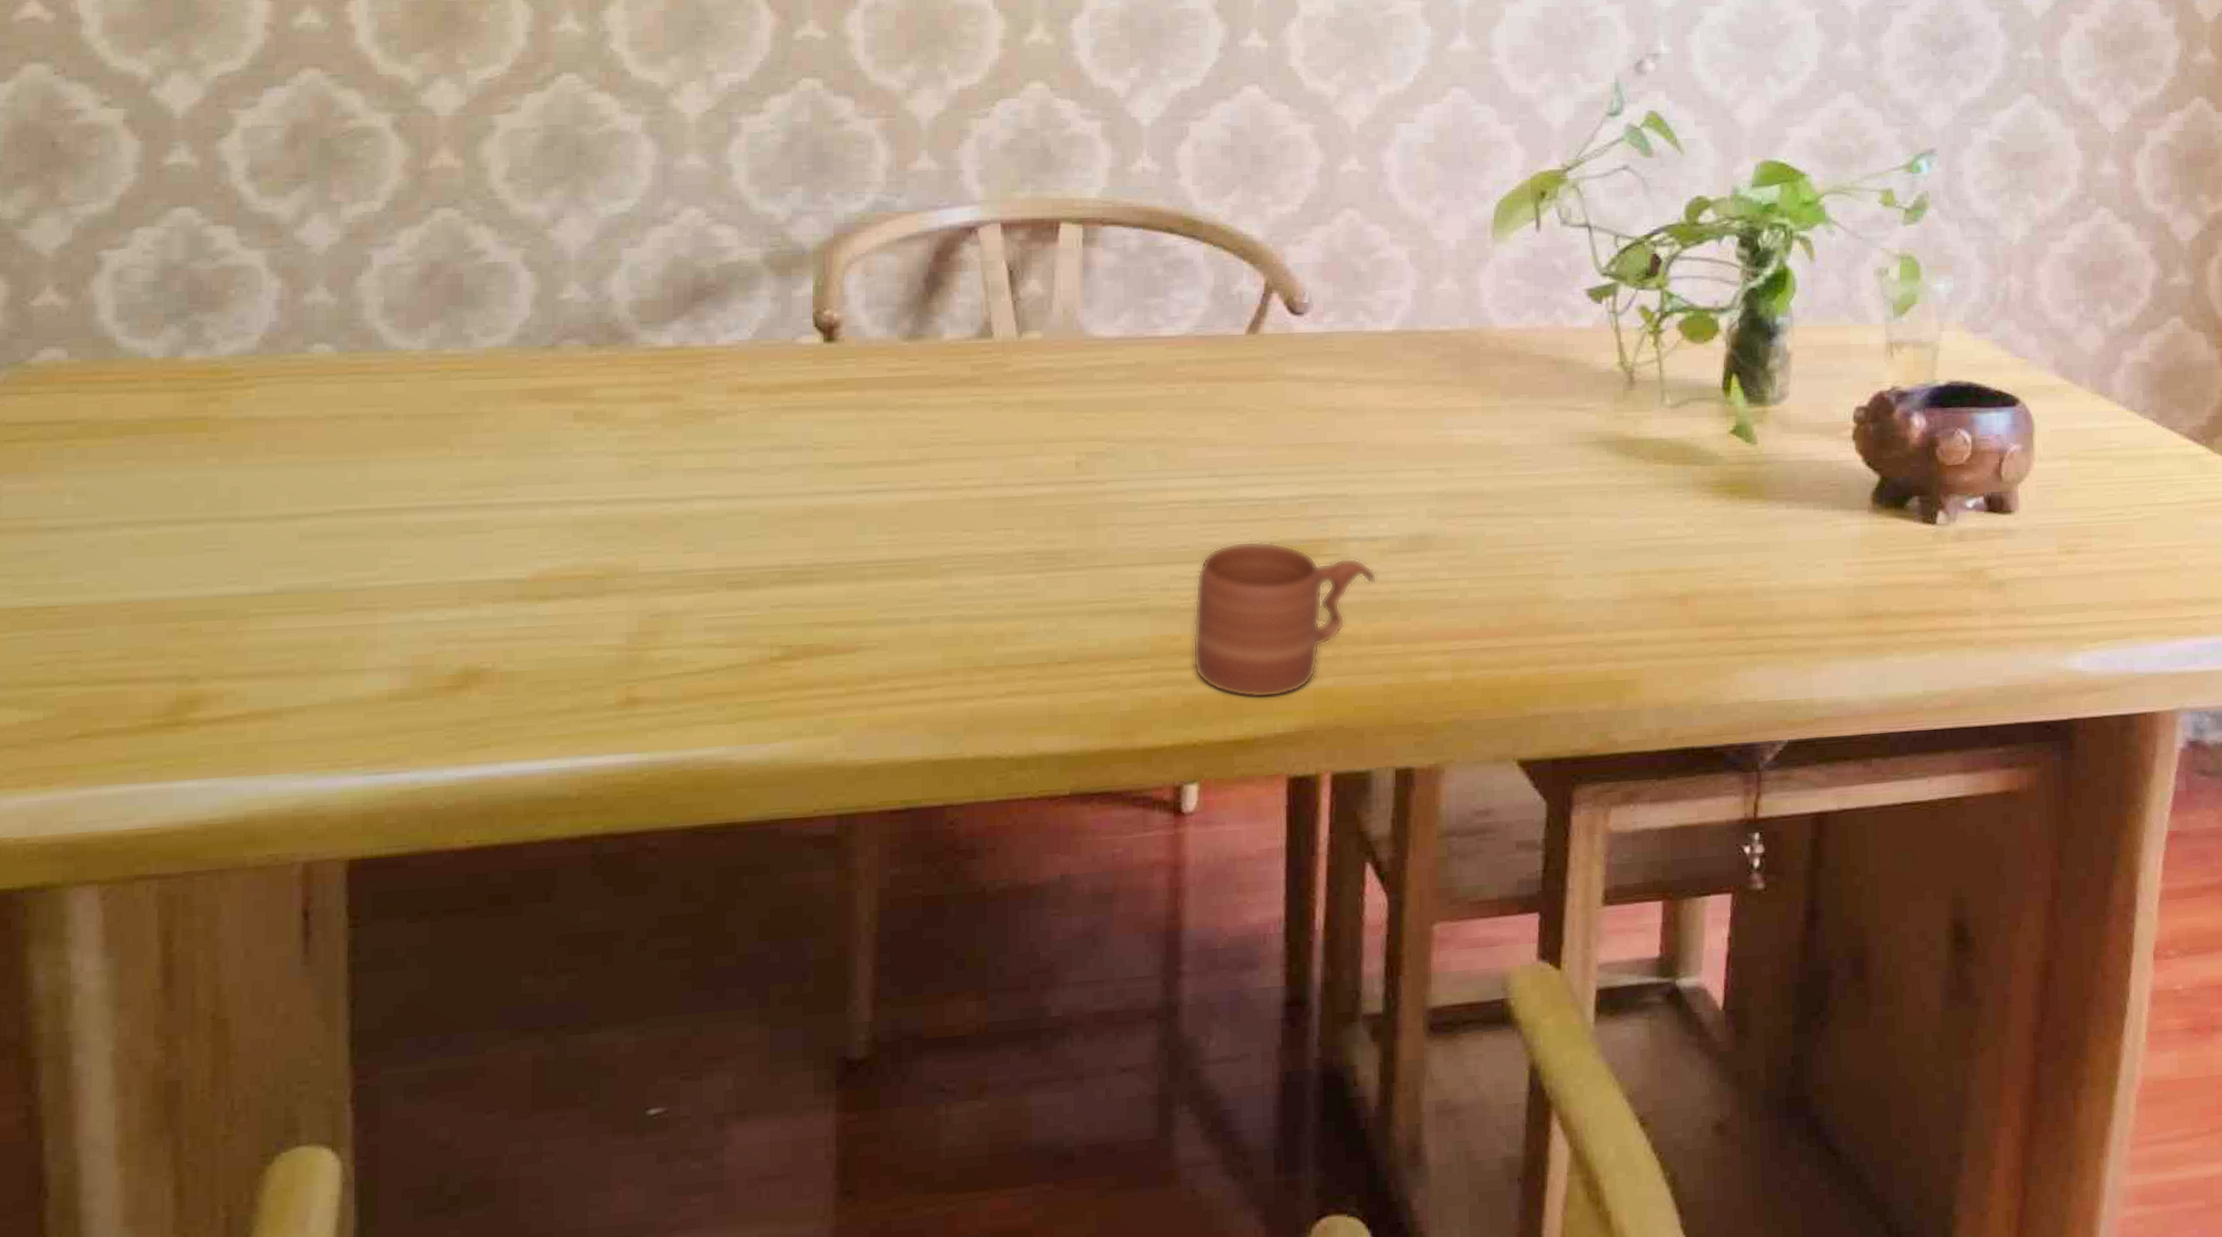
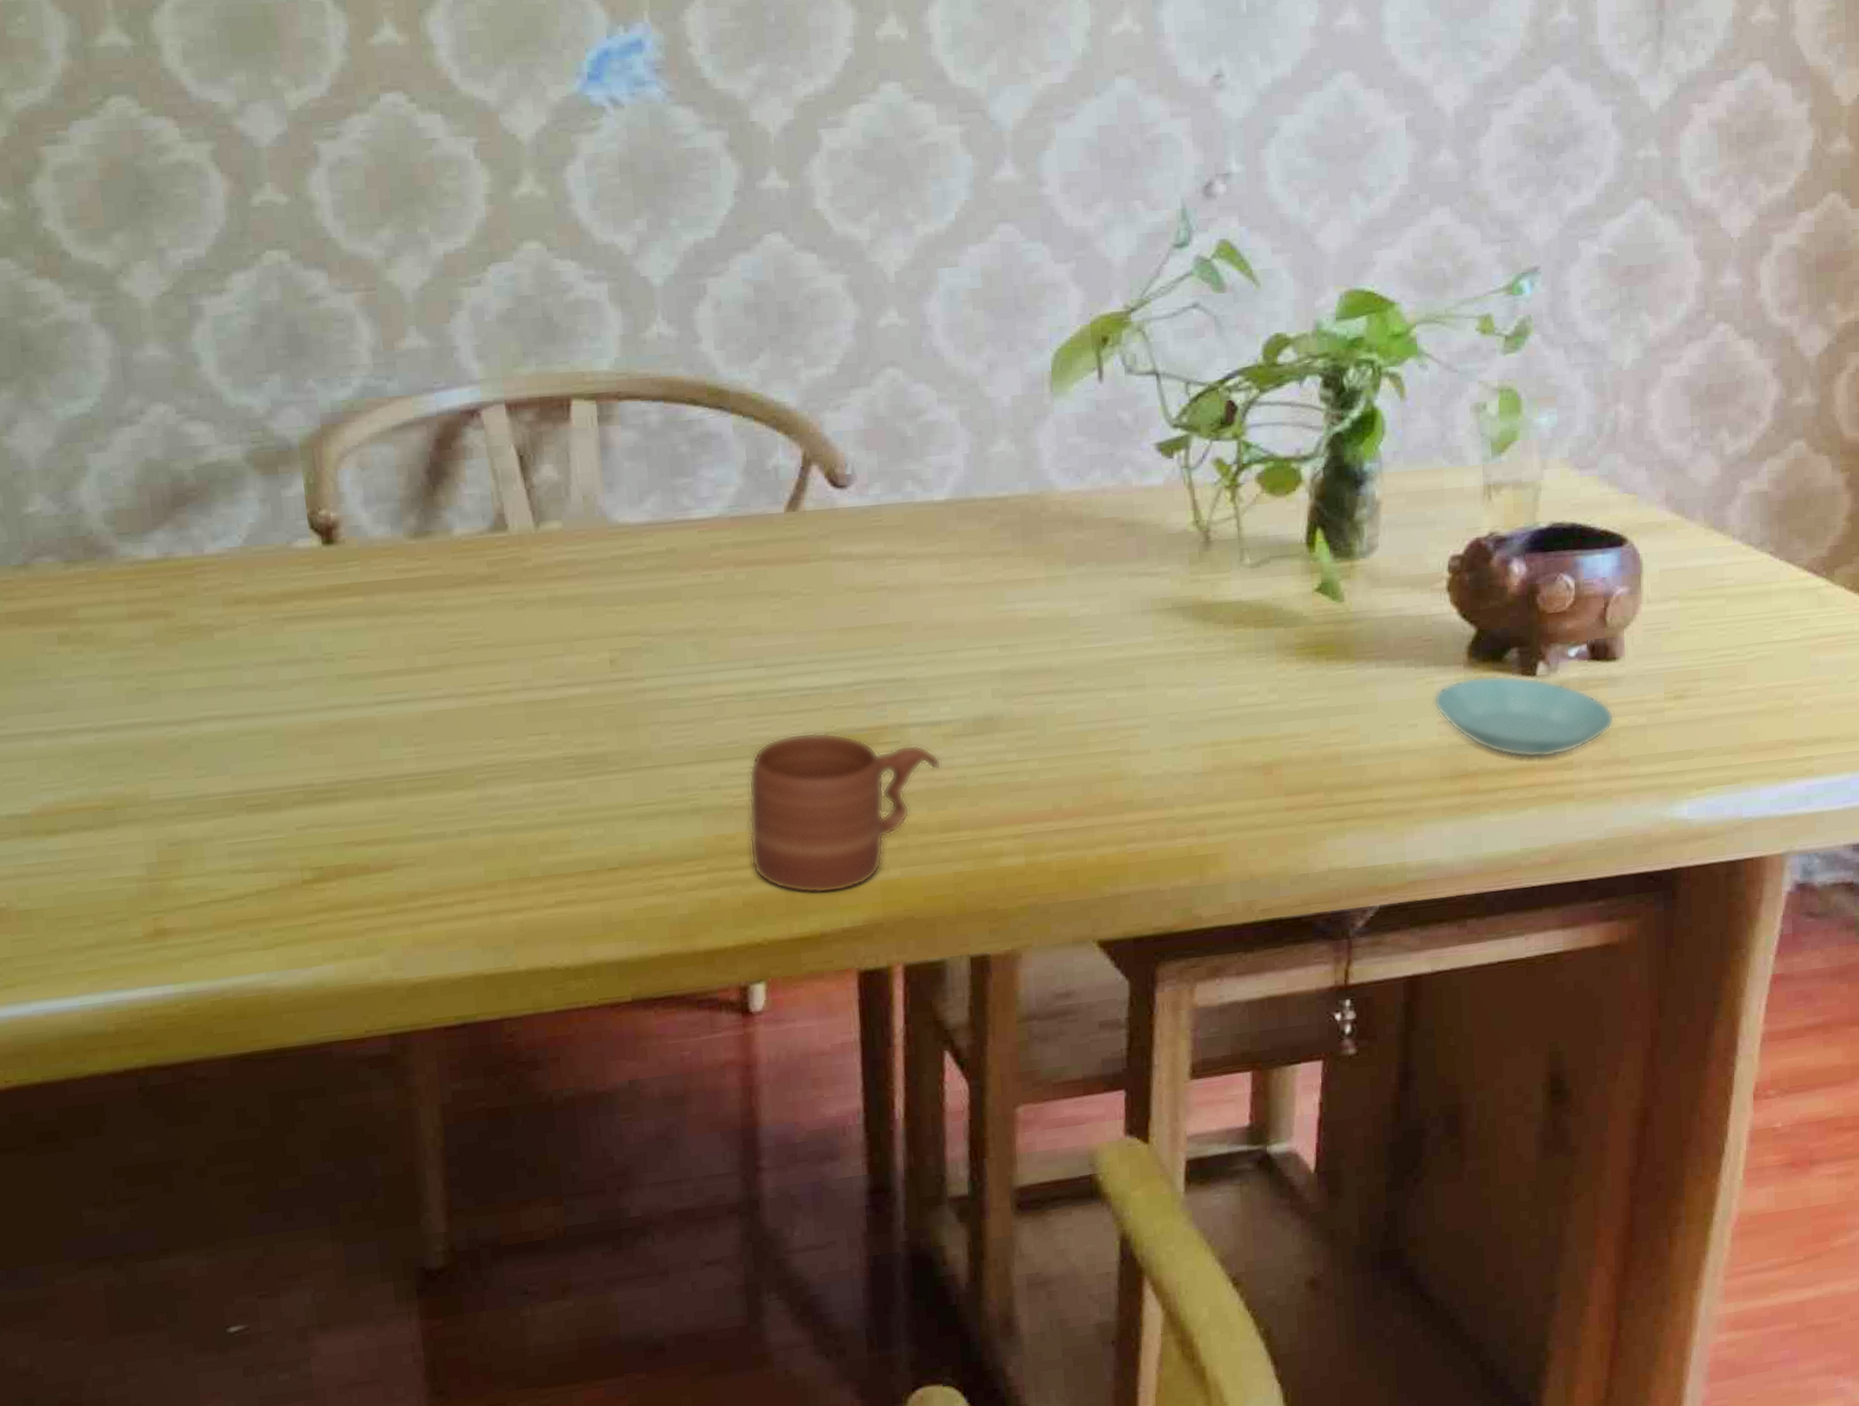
saucer: none [1840,521,2011,604] -> present [1433,675,1615,759]

